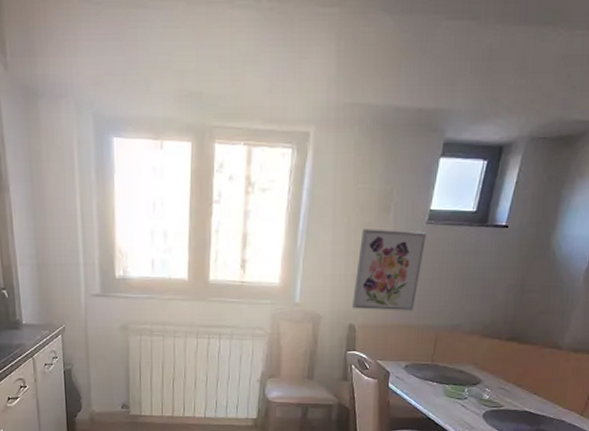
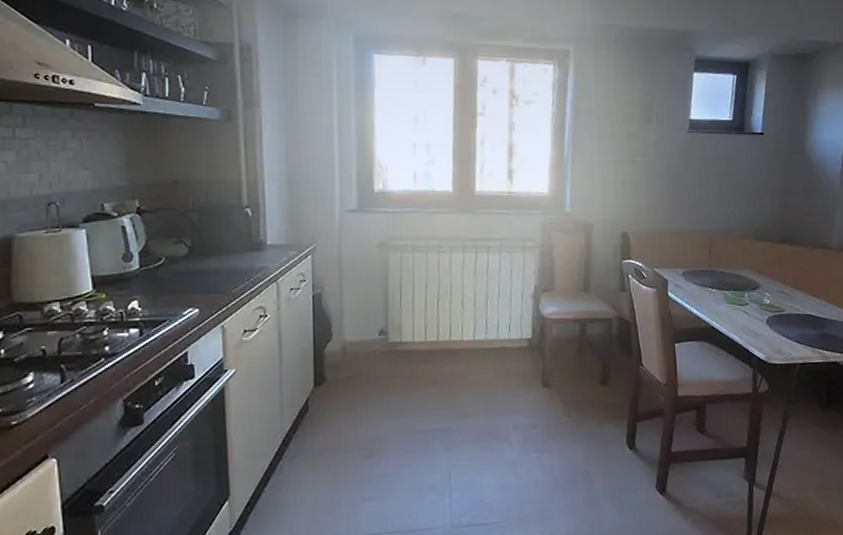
wall art: present [352,229,427,311] -> none [623,138,690,217]

